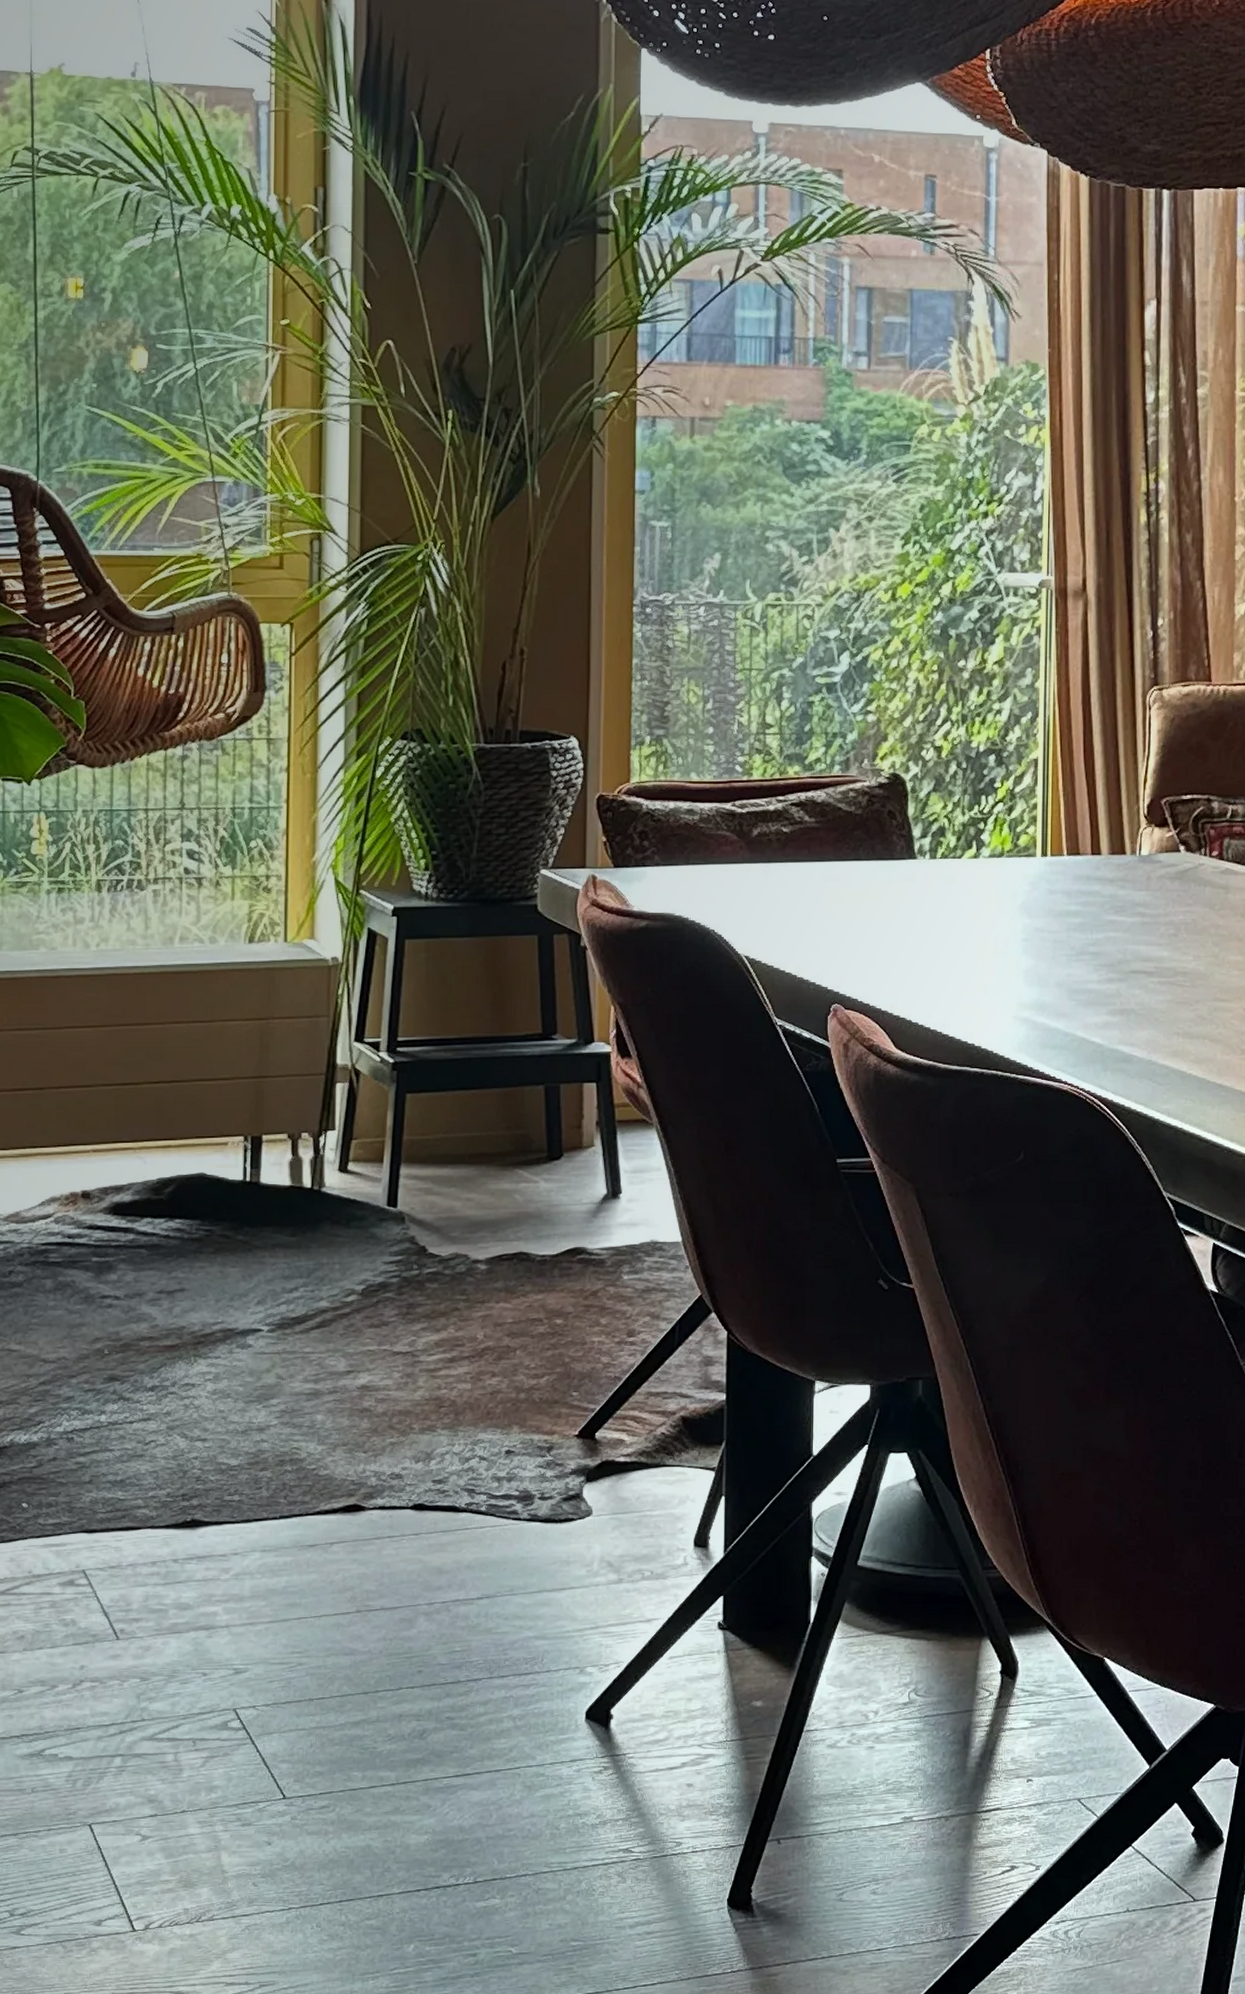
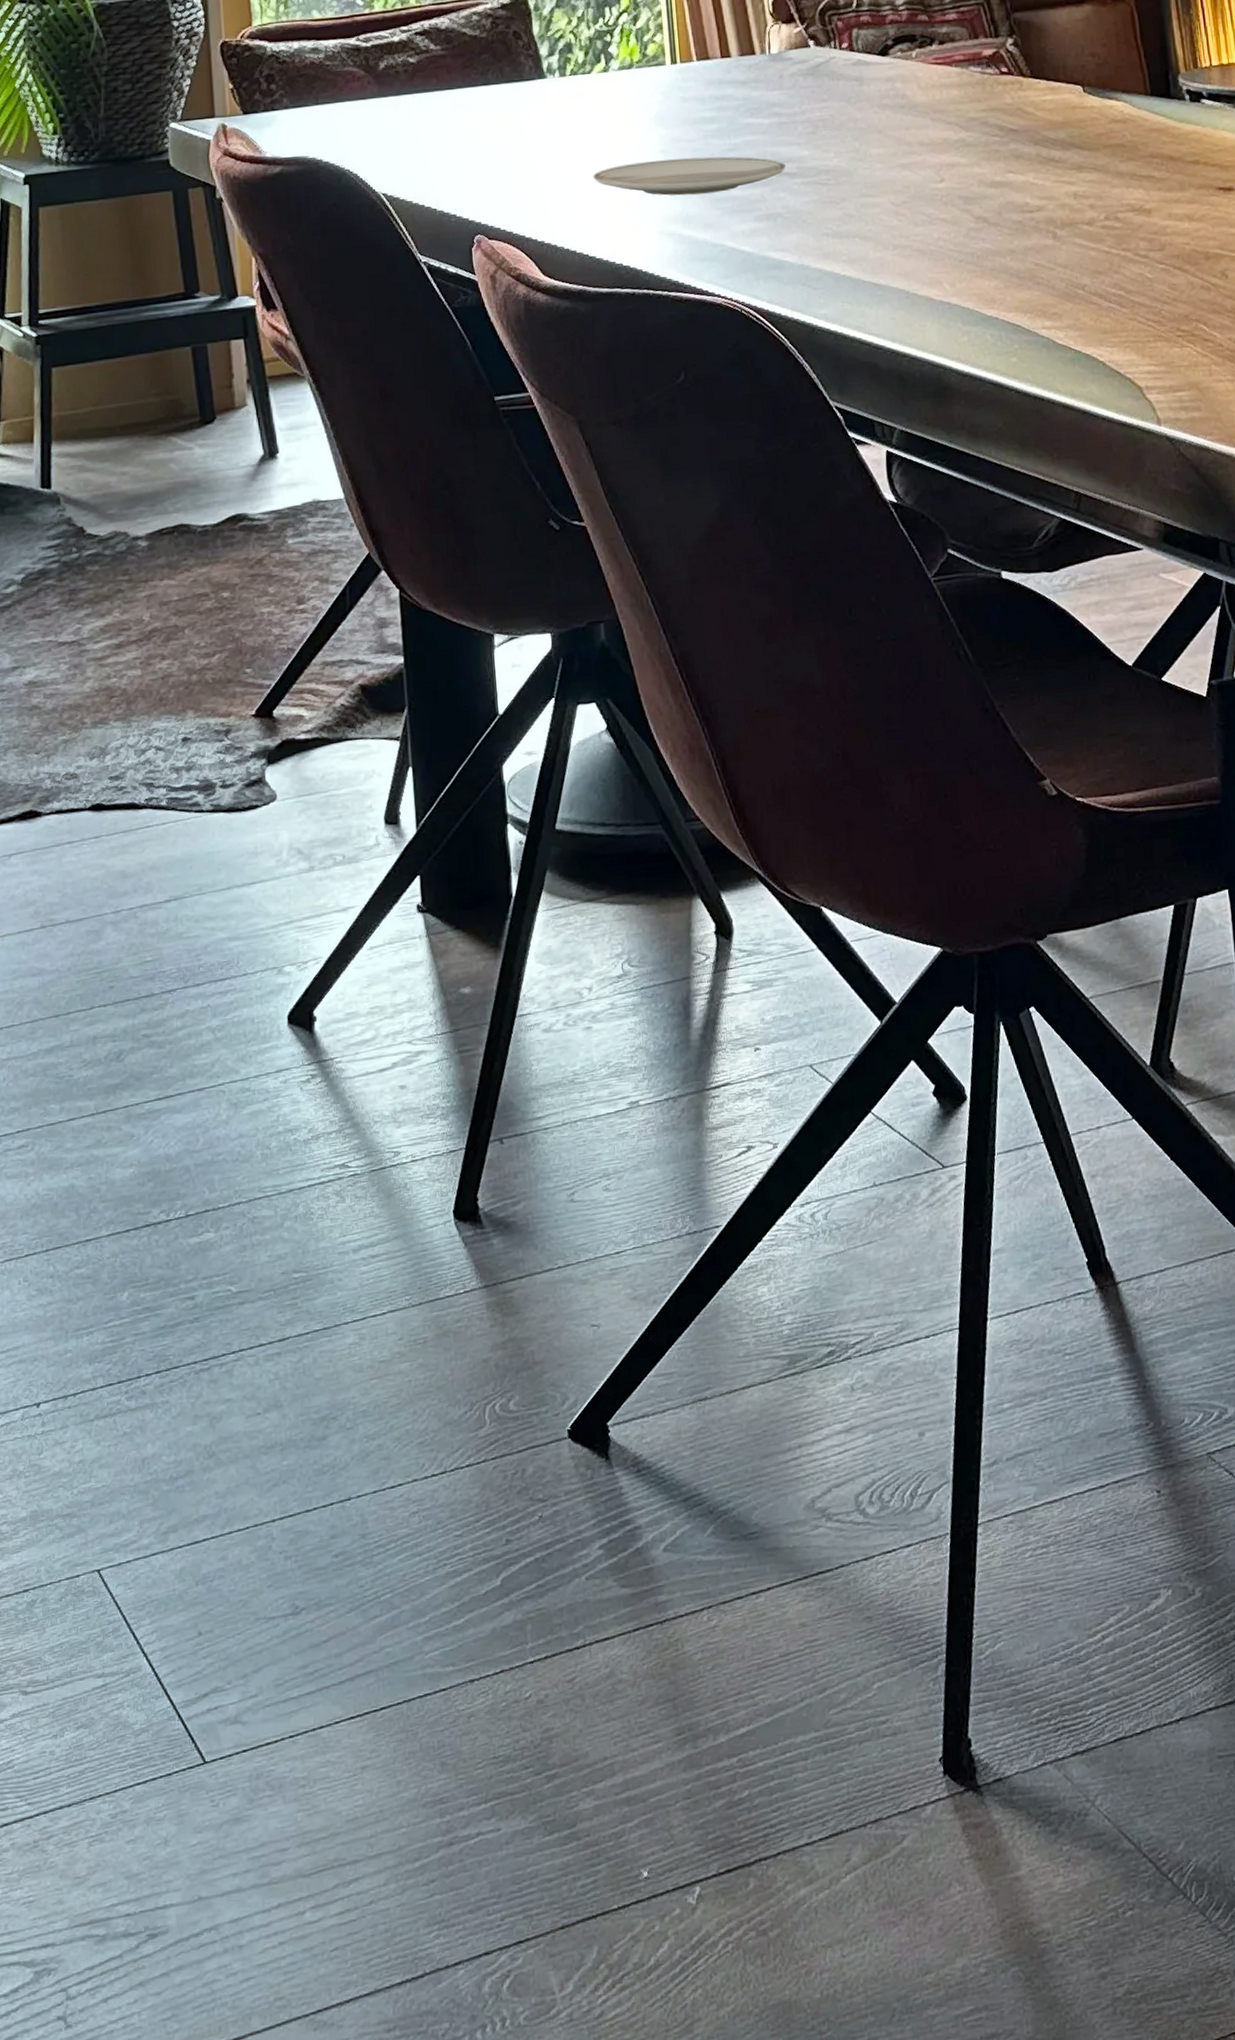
plate: none [954,947,1144,984] -> present [593,156,786,196]

